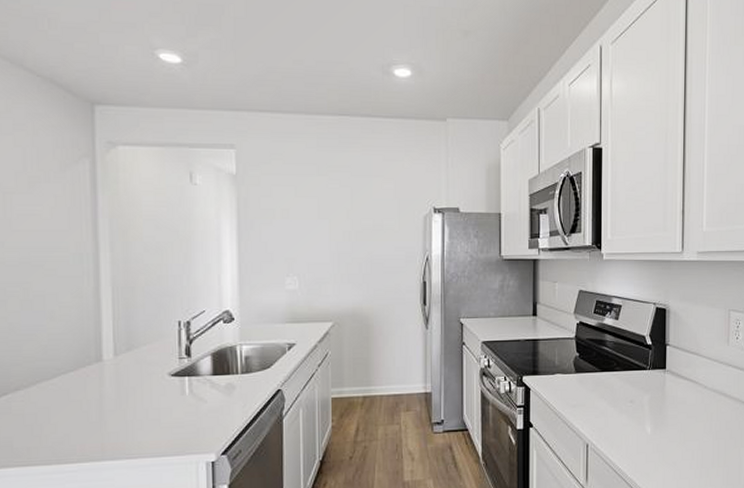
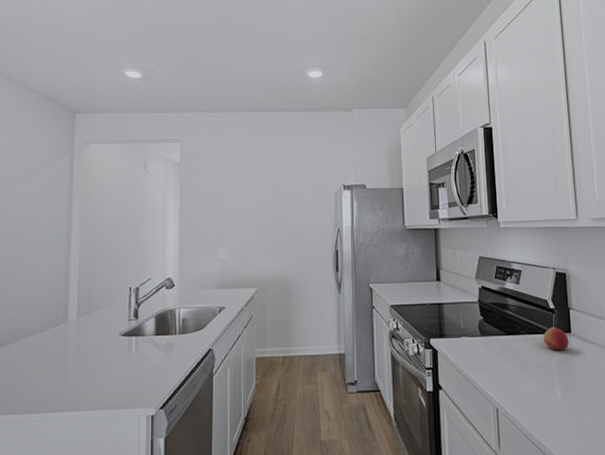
apple: none [638,363,663,387] -> present [543,327,570,351]

